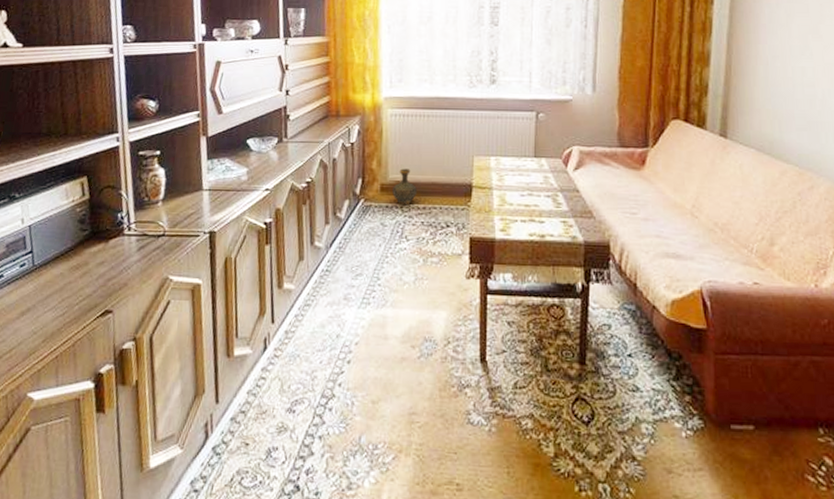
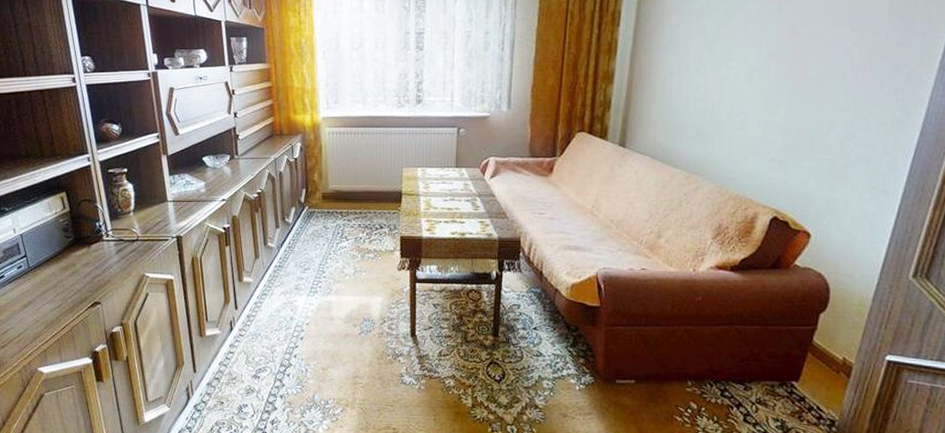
ceramic jug: present [392,168,417,204] -> none [333,179,354,210]

